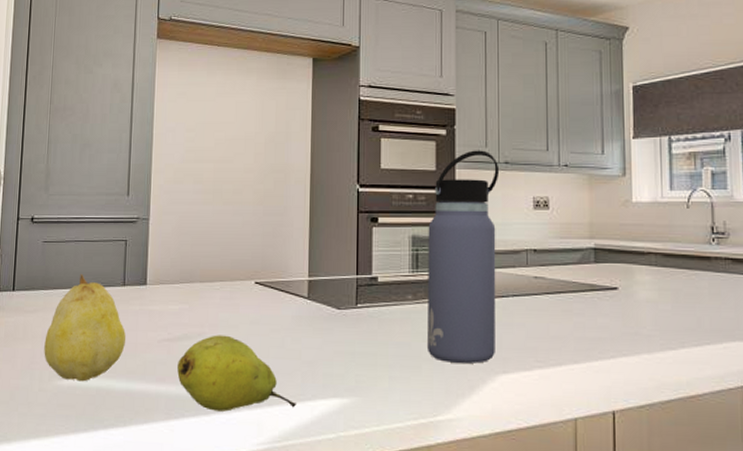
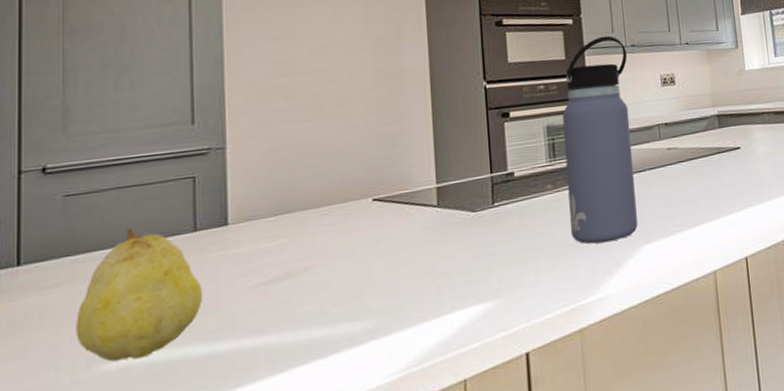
fruit: present [177,335,296,412] -> none [279,263,433,352]

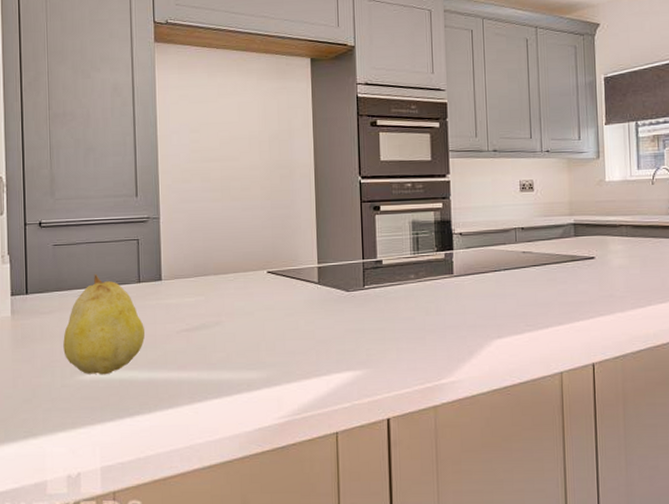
water bottle: present [562,36,638,244] -> none [426,140,491,332]

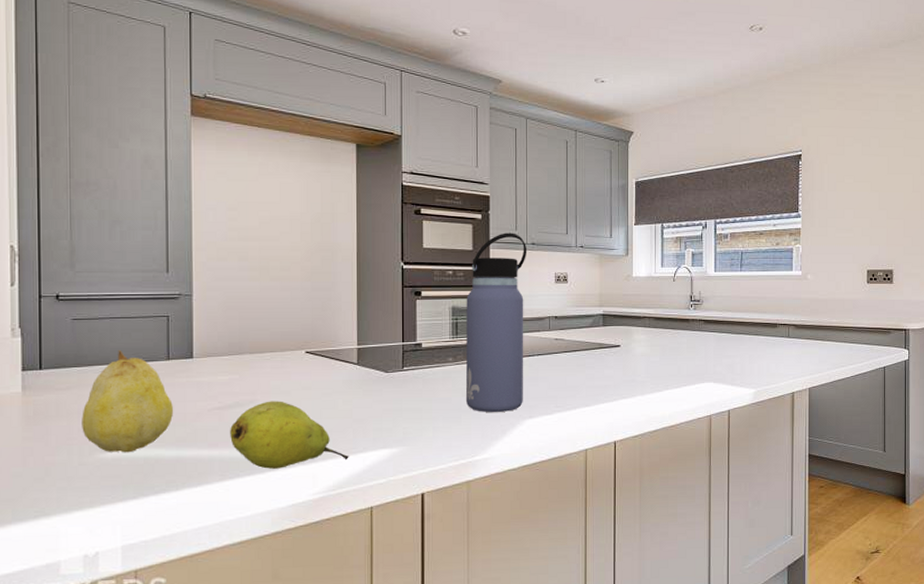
fruit: none [197,322,313,392] -> present [230,401,349,469]
water bottle: none [426,140,491,332] -> present [466,233,527,412]

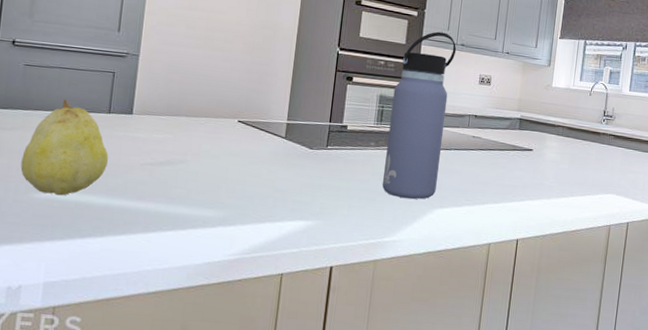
fruit: present [230,401,349,469] -> none [158,162,267,228]

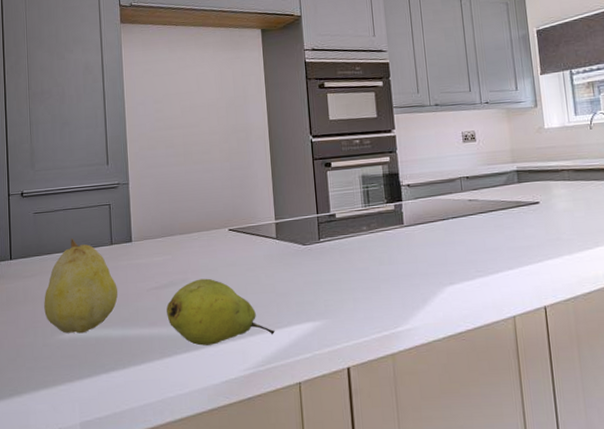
fruit: none [158,162,267,228] -> present [166,278,275,346]
water bottle: present [382,31,457,199] -> none [375,96,442,281]

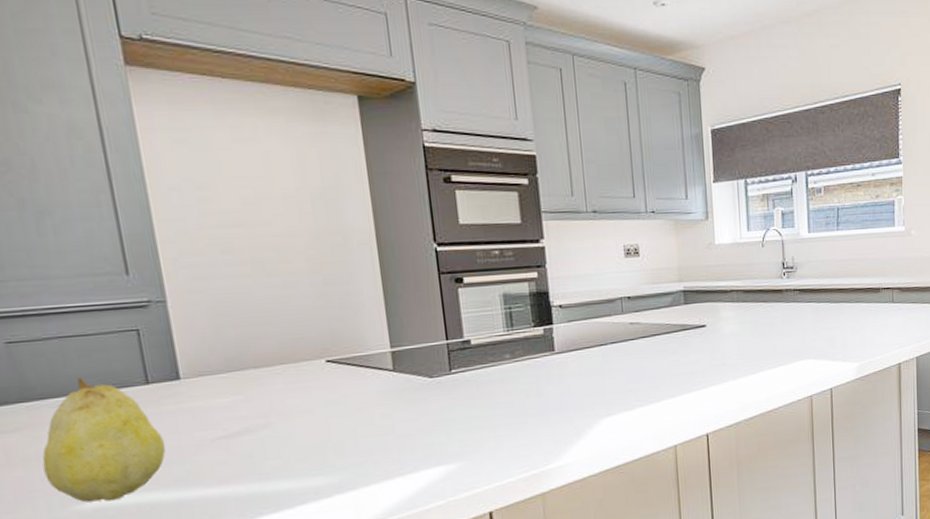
fruit: present [166,278,275,346] -> none [242,421,397,503]

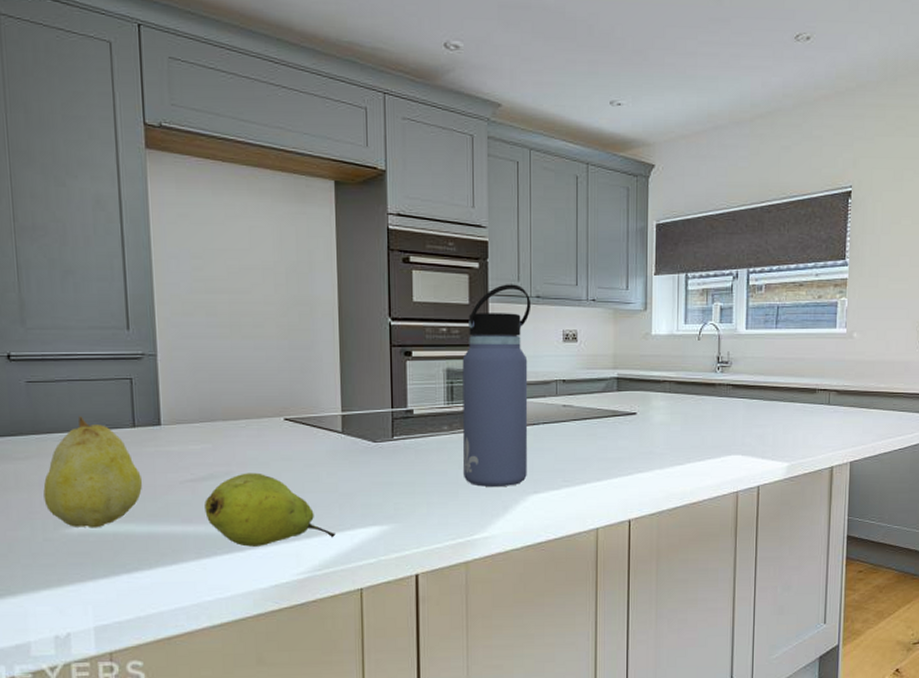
fruit: none [242,421,397,503] -> present [205,472,335,547]
water bottle: none [519,199,599,414] -> present [462,284,532,487]

